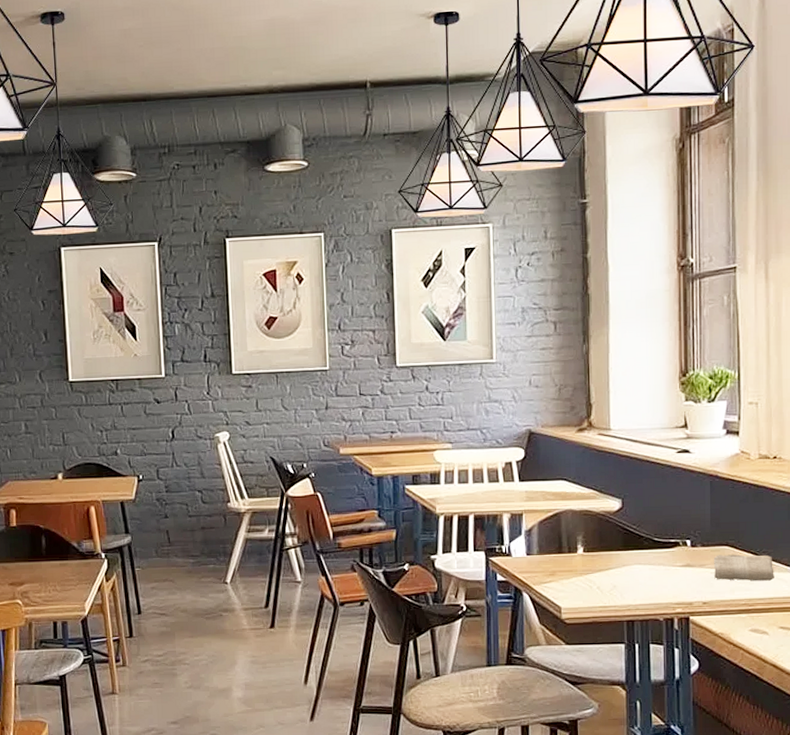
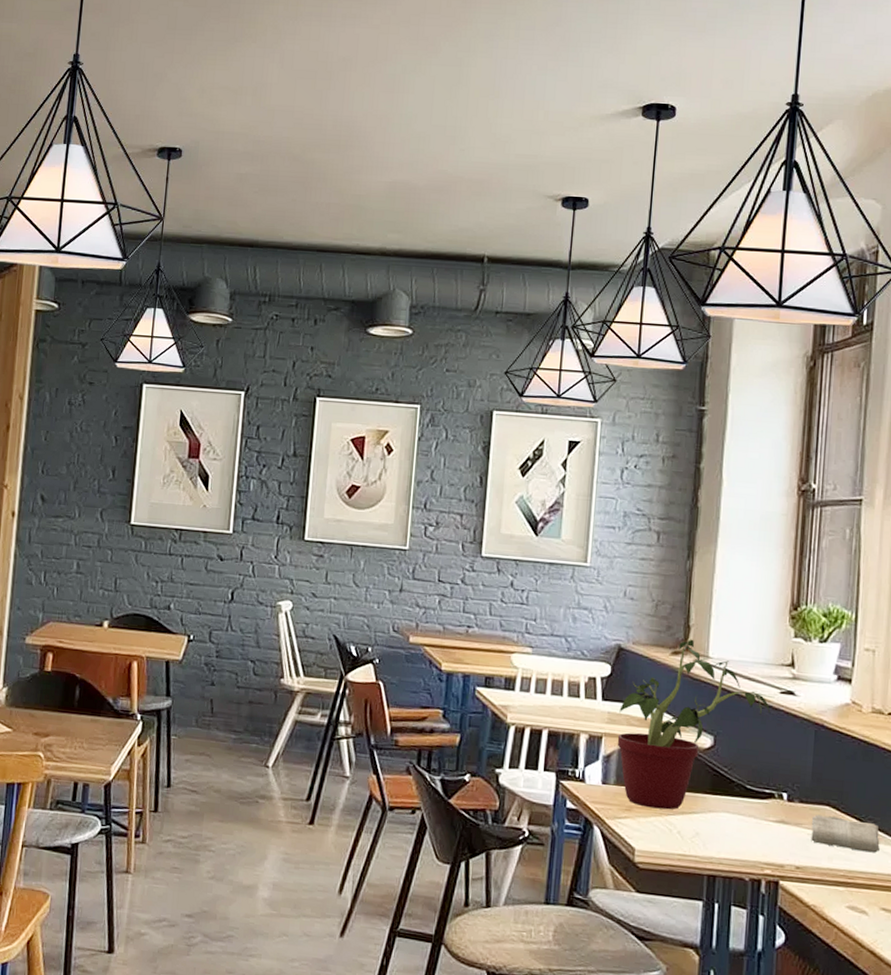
potted plant: none [535,415,672,570] -> present [617,639,775,810]

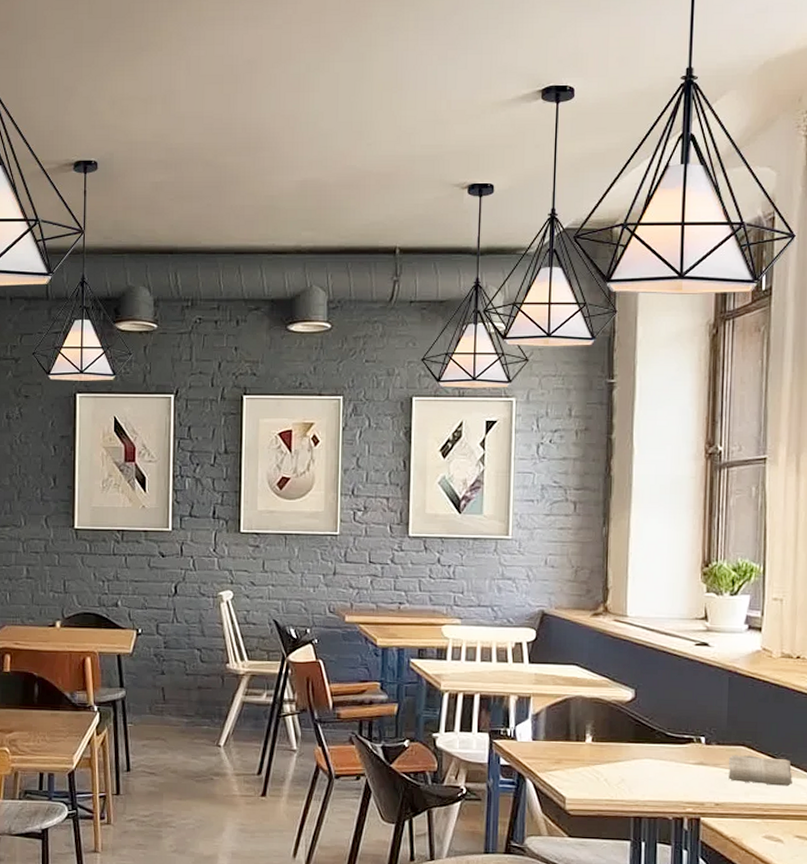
potted plant: present [617,639,775,810] -> none [544,600,690,760]

